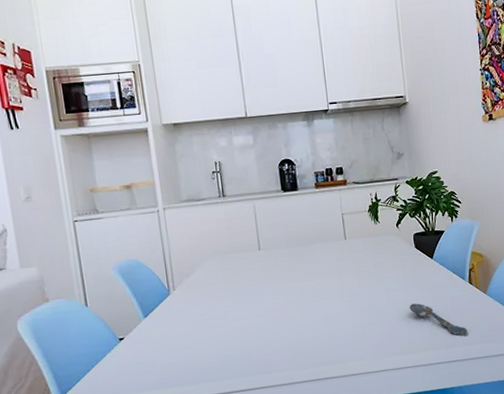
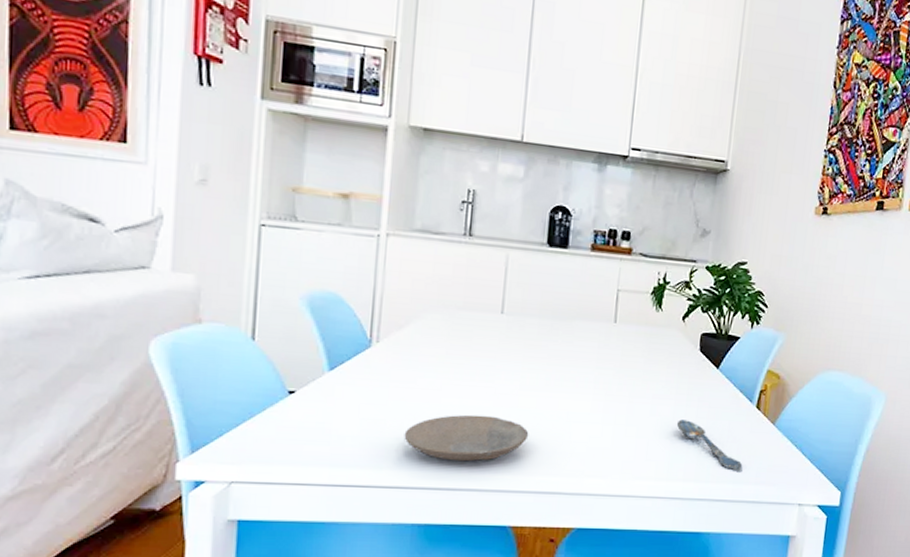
plate: none [207,328,299,369] -> present [404,414,529,462]

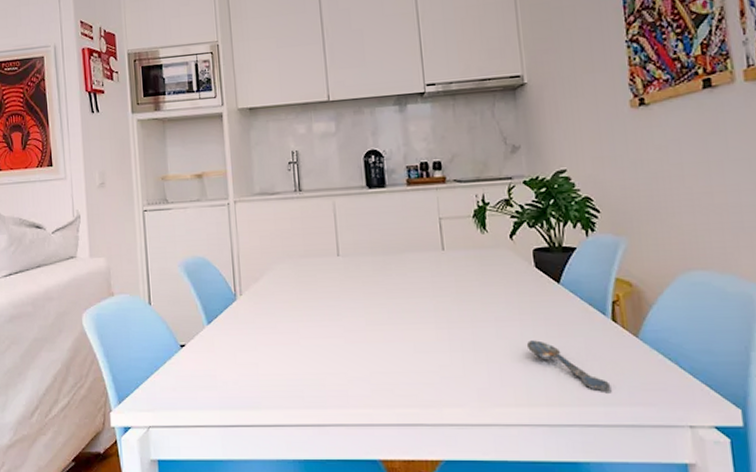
plate: present [404,414,529,462] -> none [274,352,382,398]

